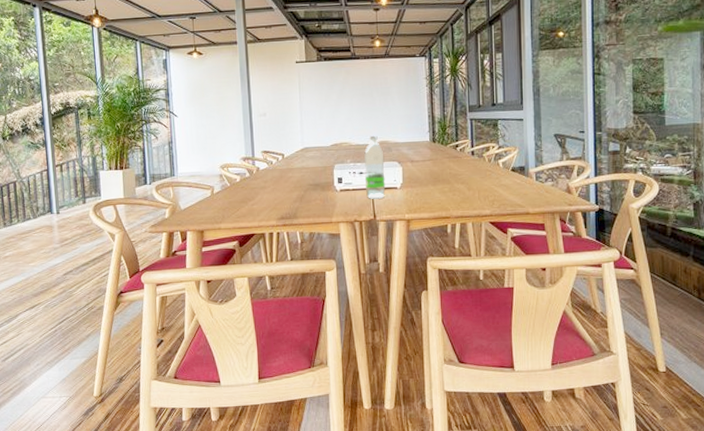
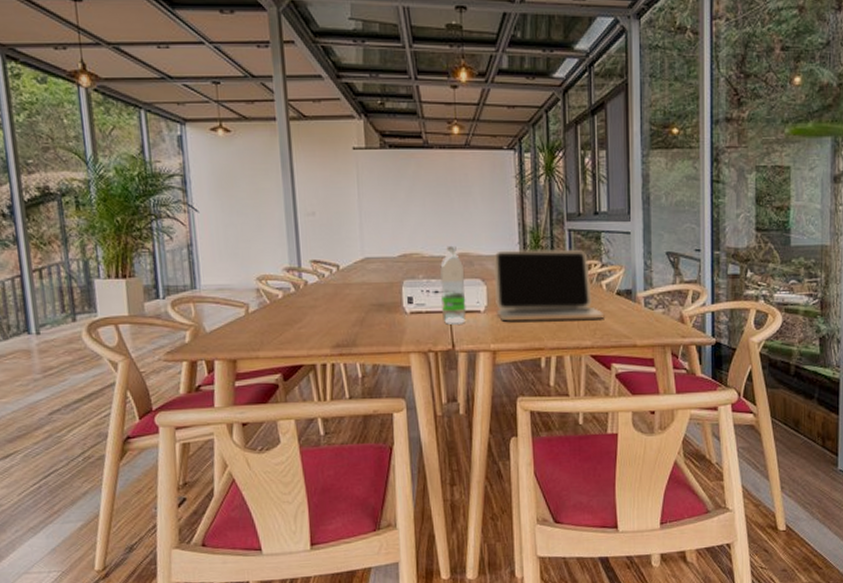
laptop: none [407,134,501,195] -> present [493,249,605,321]

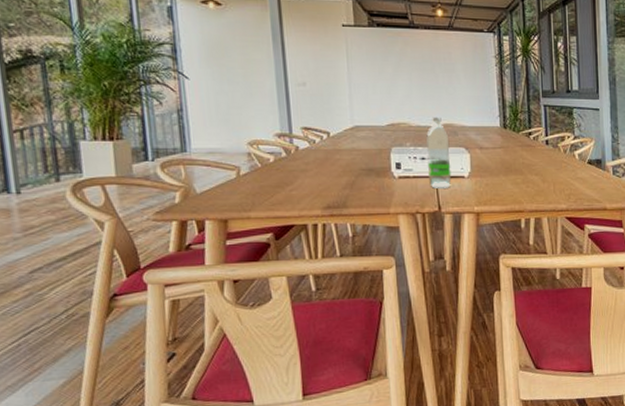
laptop: present [493,249,605,321] -> none [475,122,578,186]

